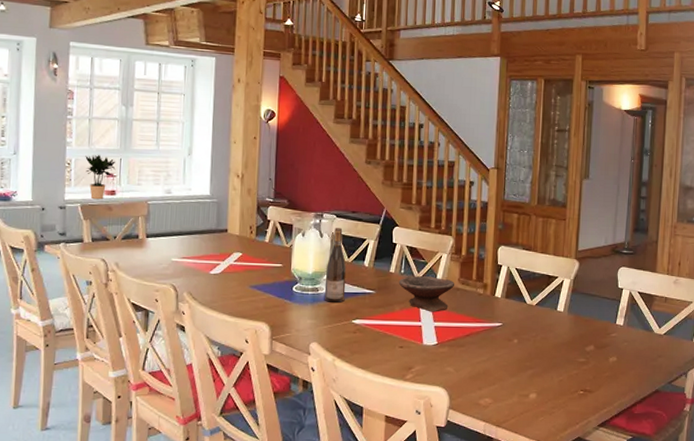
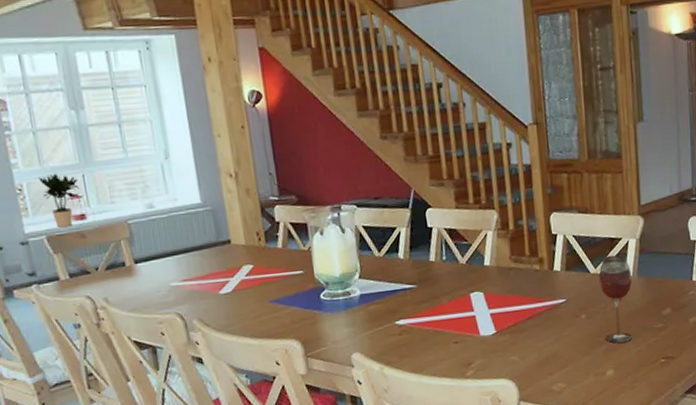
wine bottle: present [324,228,347,303] -> none [354,219,383,306]
bowl: present [398,275,455,312] -> none [441,258,507,299]
wineglass: none [532,291,562,370] -> present [598,255,632,344]

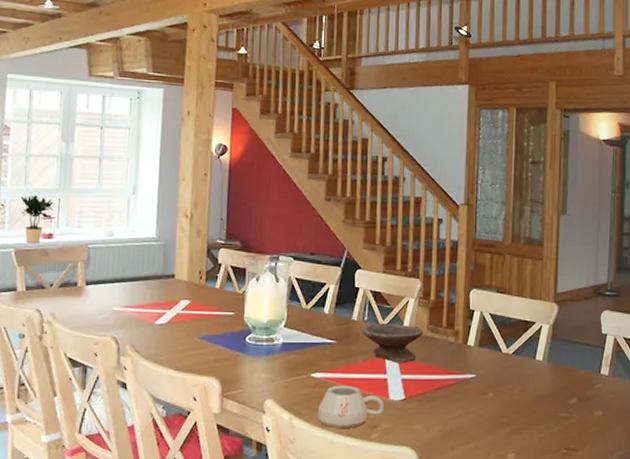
cup: none [407,327,477,372] -> present [316,385,385,428]
bowl: none [441,258,507,299] -> present [361,322,424,364]
wineglass: present [598,255,632,344] -> none [509,338,541,427]

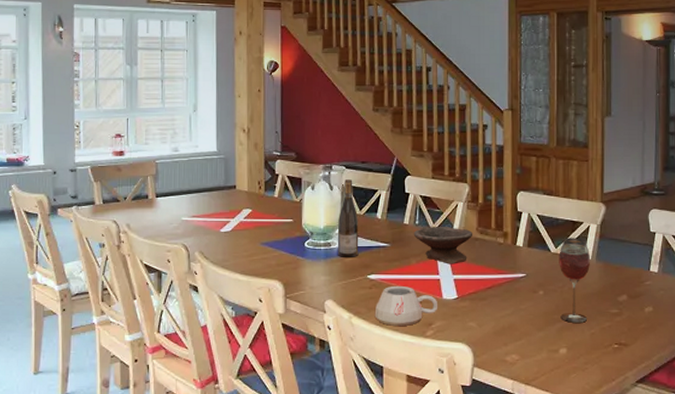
potted plant: present [21,194,54,244] -> none [93,115,123,161]
wine bottle: none [280,271,305,354] -> present [337,179,359,257]
wineglass: none [509,338,541,427] -> present [559,238,590,323]

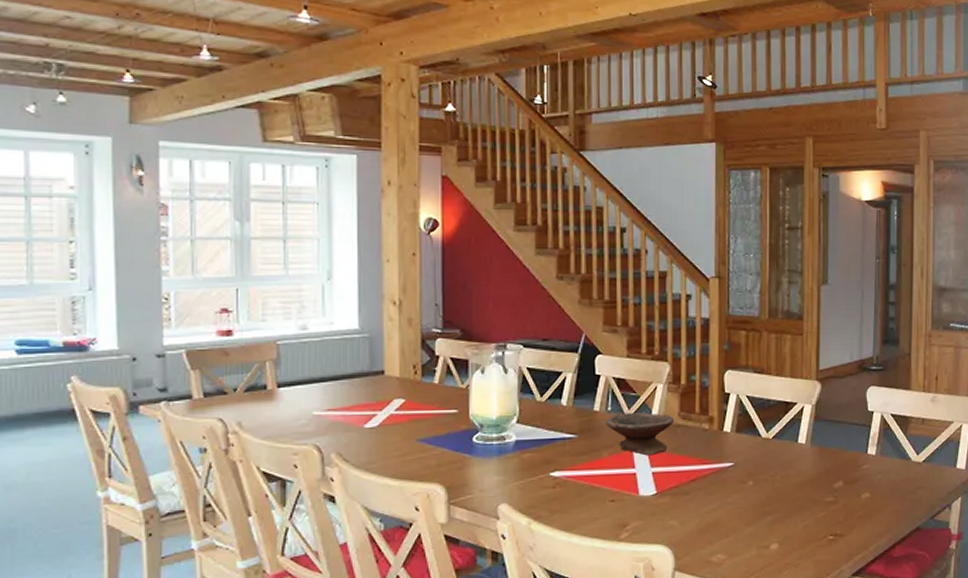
wine bottle: present [337,179,359,257] -> none [513,360,540,453]
cup: present [374,285,439,326] -> none [558,482,634,530]
wineglass: present [559,238,590,323] -> none [770,420,804,515]

